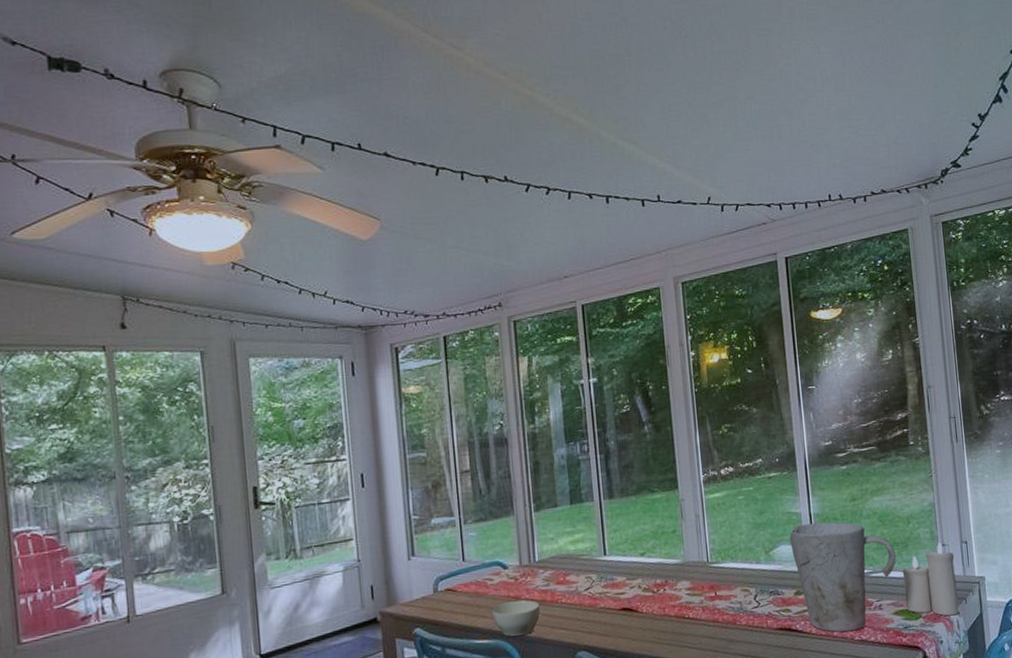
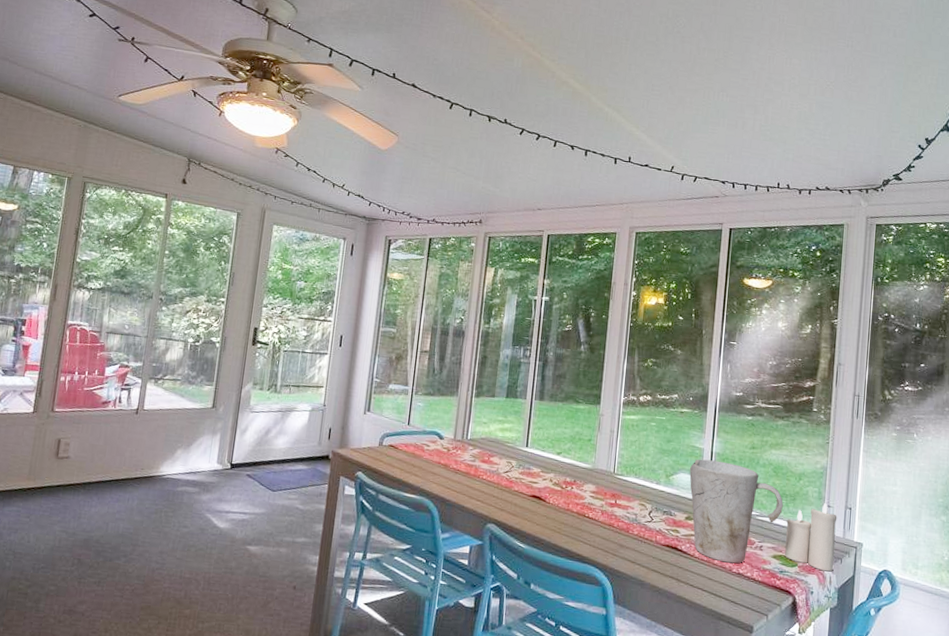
bowl: present [492,600,541,637] -> none [422,467,464,499]

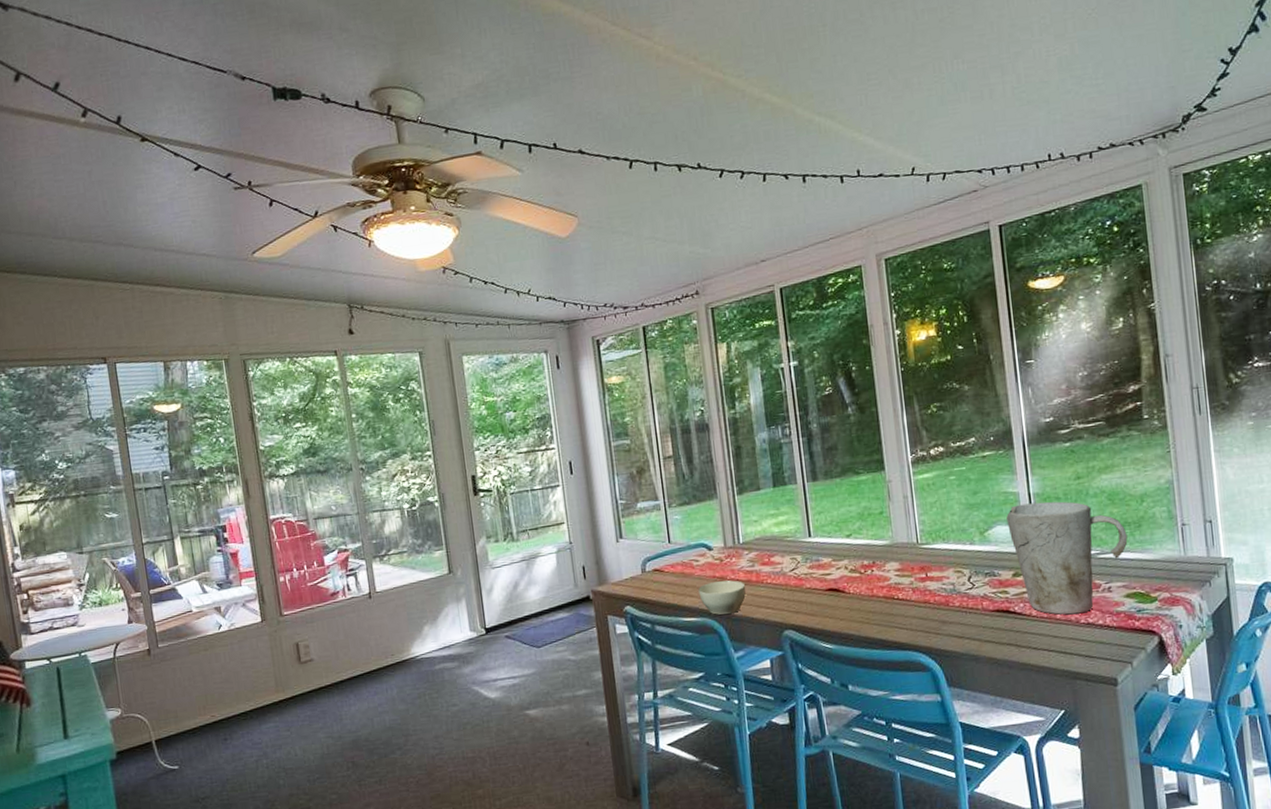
bowl: none [422,467,464,499] -> present [698,580,747,615]
candle: present [784,503,837,572] -> none [1134,522,1201,600]

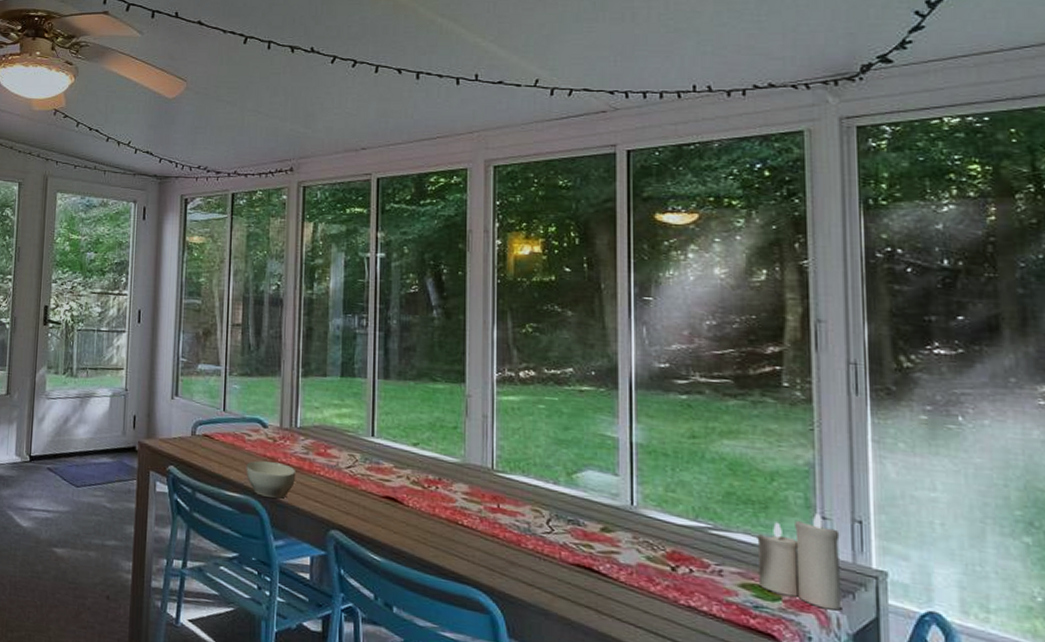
pitcher: present [1006,501,1128,615] -> none [601,451,749,594]
candle: none [1134,522,1201,600] -> present [757,514,842,611]

